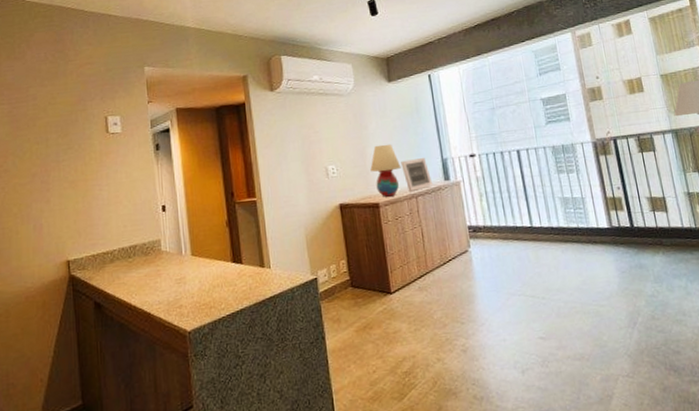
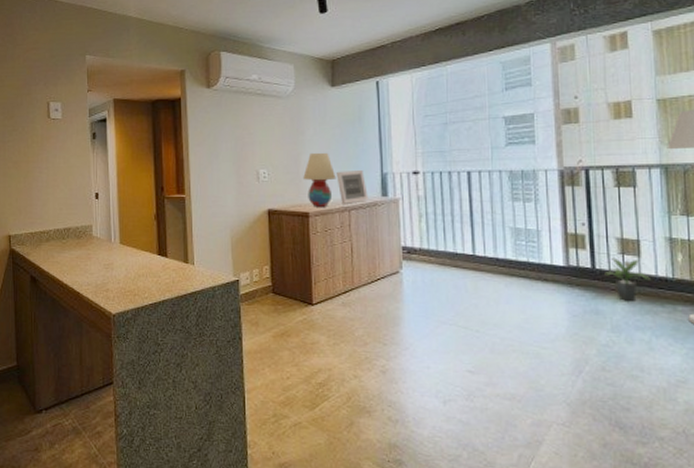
potted plant: none [641,214,680,253] -> present [604,257,652,301]

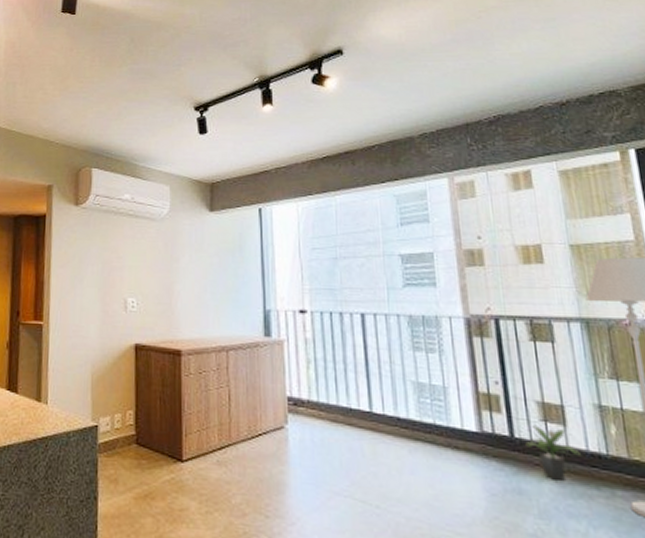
table lamp: present [303,152,337,207] -> none [176,282,213,345]
picture frame: present [336,169,368,204] -> none [213,304,249,343]

